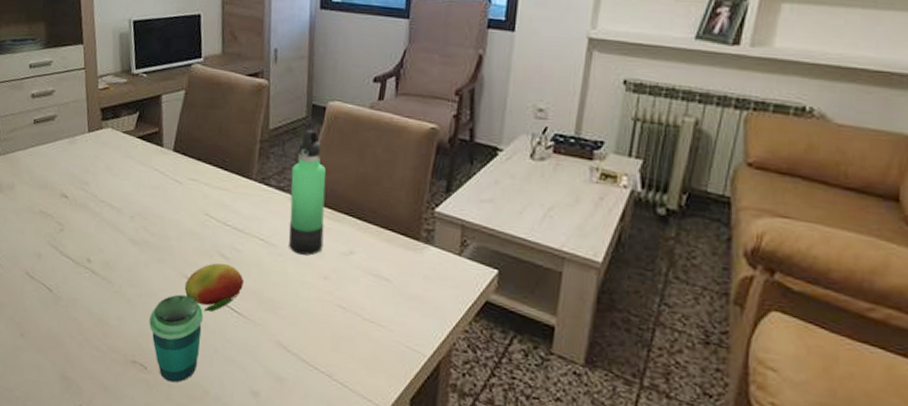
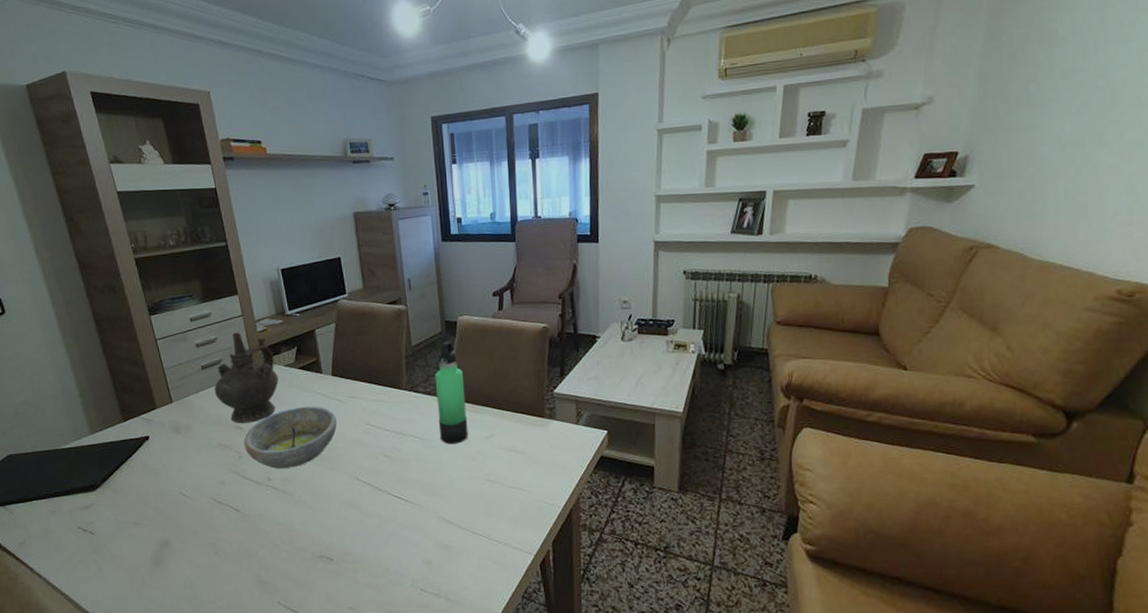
ceremonial vessel: none [43,86,114,192] -> present [214,332,279,423]
bowl: none [67,182,172,252] -> present [243,406,337,469]
cup: present [149,294,203,383] -> none [330,494,376,567]
fruit: present [184,263,243,312] -> none [356,462,406,504]

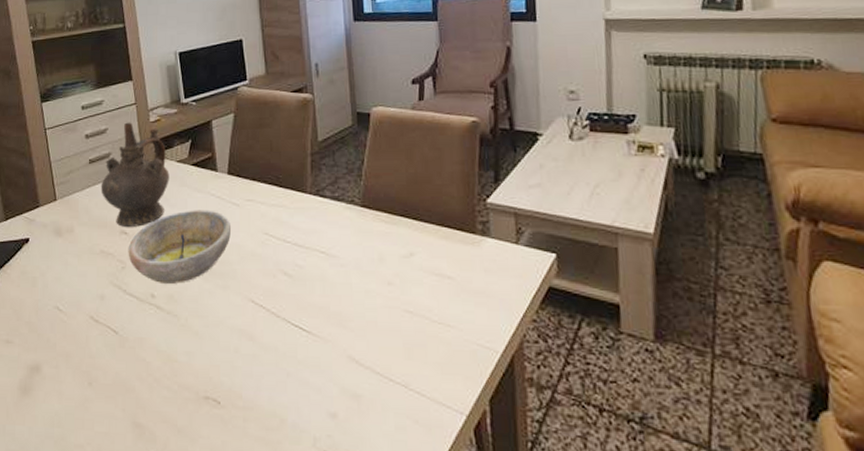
thermos bottle: present [435,341,468,444] -> none [344,136,383,263]

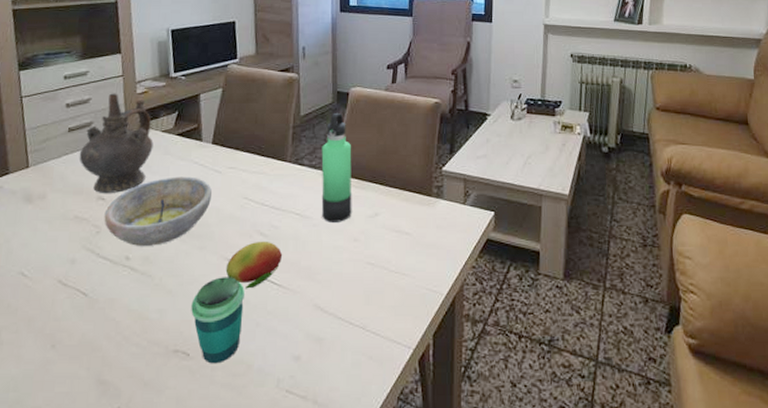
cup: none [219,320,272,415] -> present [191,277,244,364]
fruit: none [251,281,309,335] -> present [225,241,282,289]
thermos bottle: none [344,136,383,263] -> present [321,112,352,222]

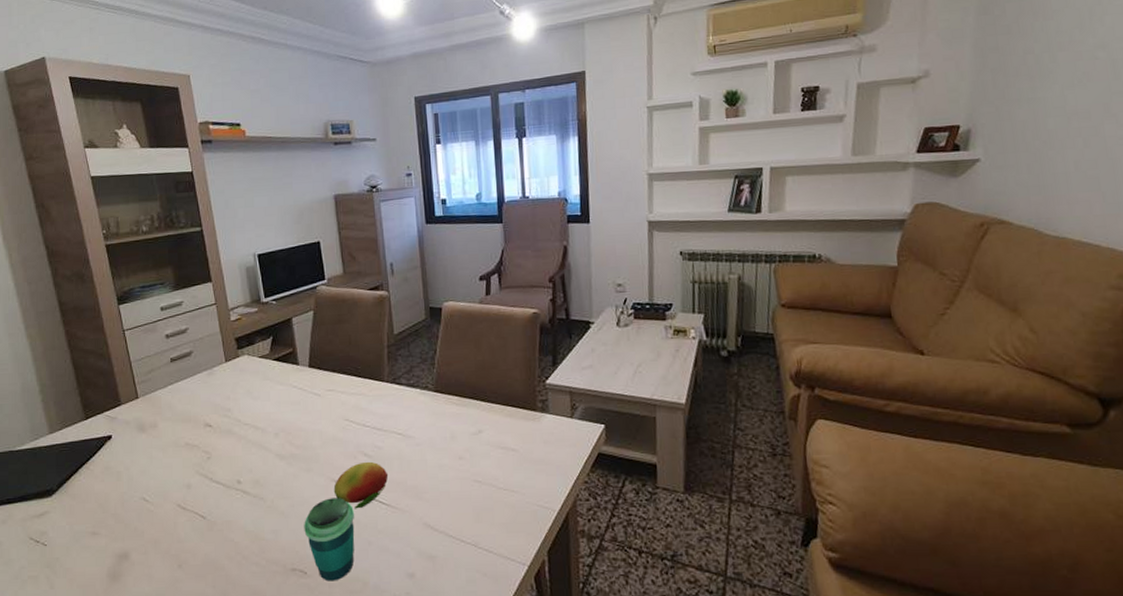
ceremonial vessel: present [79,93,153,193] -> none [183,321,252,420]
bowl: present [104,176,212,246] -> none [213,400,313,470]
thermos bottle: present [321,112,352,222] -> none [418,329,455,441]

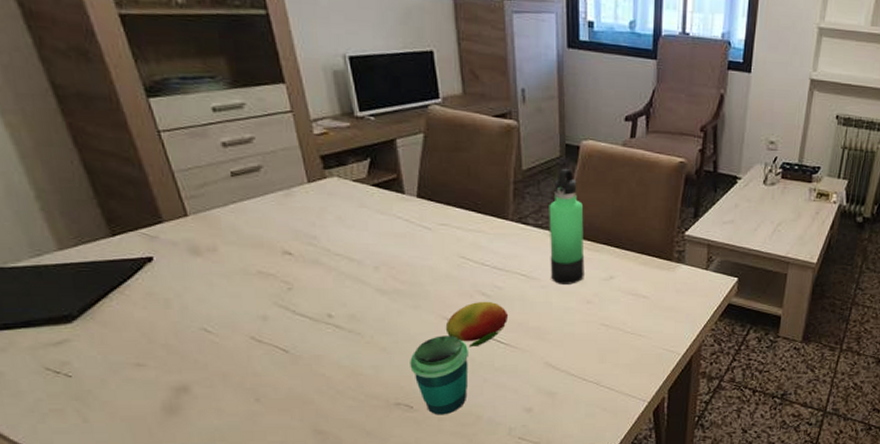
thermos bottle: none [418,329,455,441] -> present [549,168,585,284]

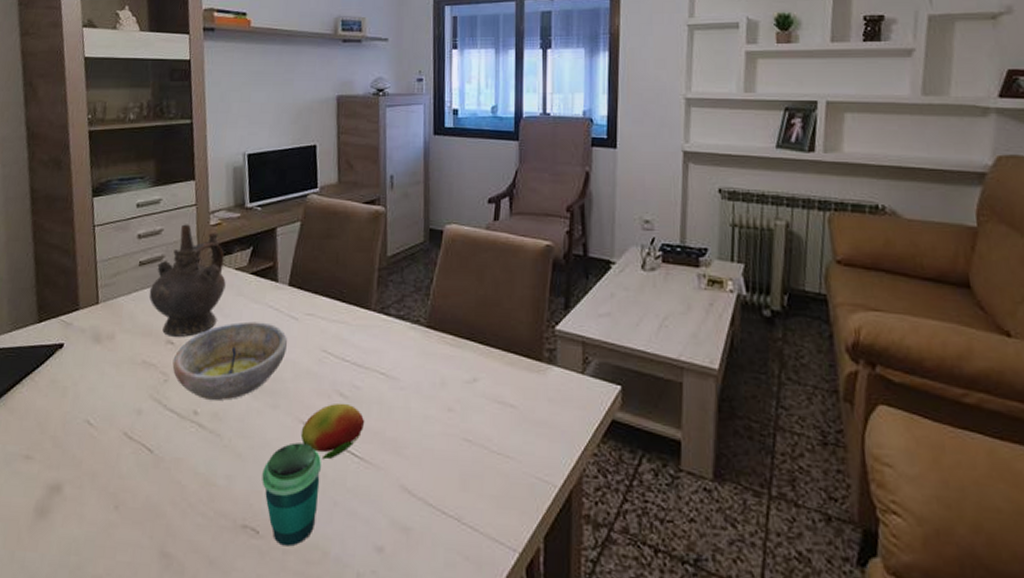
ceremonial vessel: none [250,132,344,248] -> present [149,224,226,337]
bowl: none [294,232,422,304] -> present [172,321,287,400]
thermos bottle: present [549,168,585,284] -> none [410,253,446,387]

